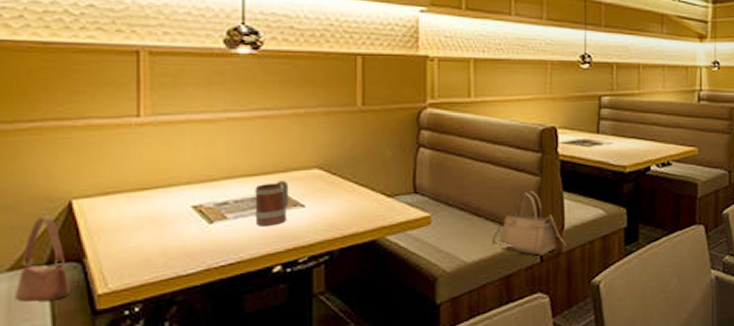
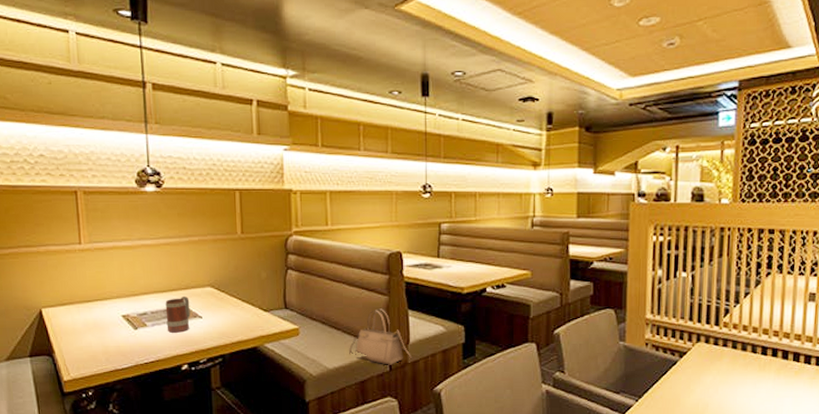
shoulder bag: present [14,216,72,302] -> none [11,321,47,384]

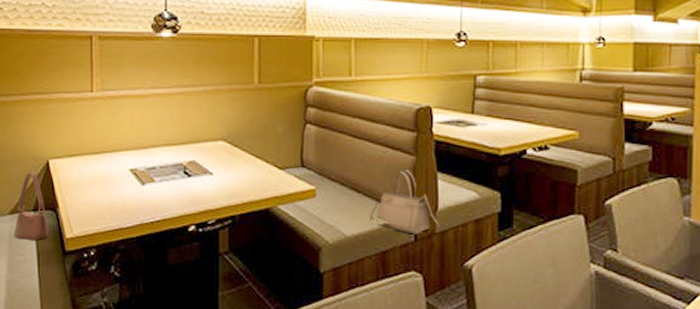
shoulder bag: none [11,321,47,384] -> present [14,172,50,240]
beer mug: present [165,295,191,333] -> none [175,149,201,190]

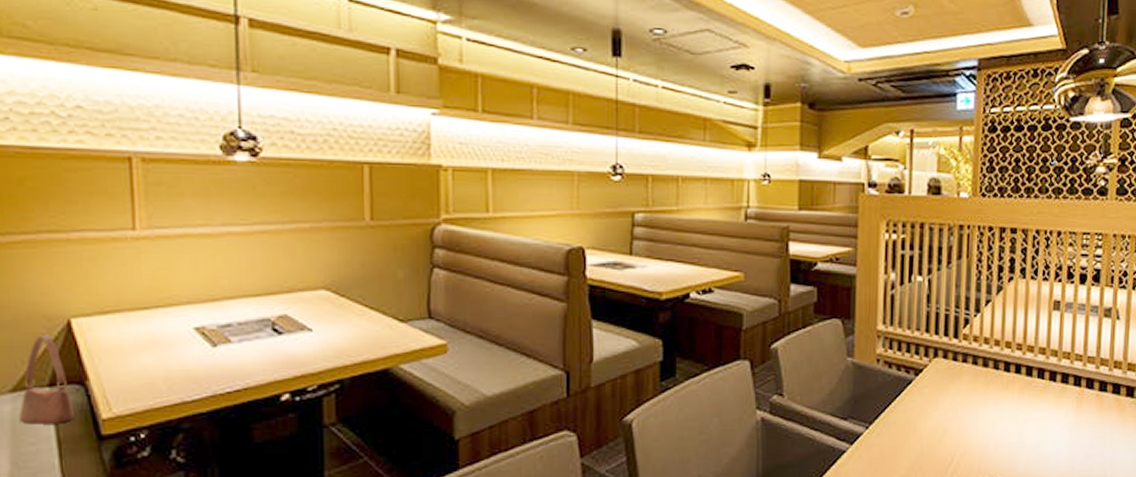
handbag: present [370,170,441,235] -> none [514,318,597,390]

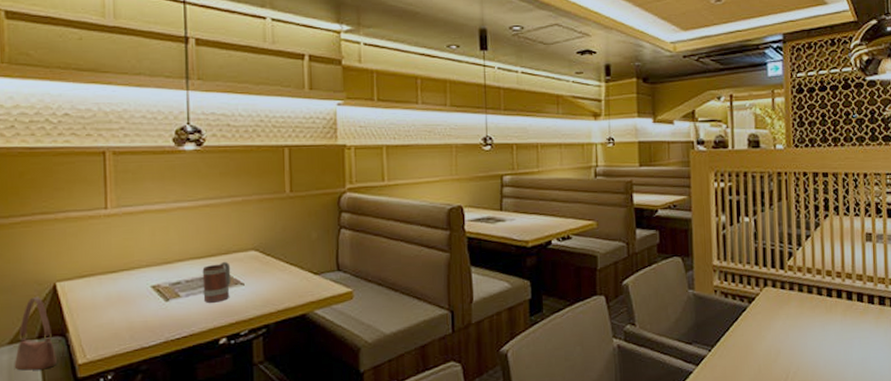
beer mug: none [259,301,296,351] -> present [202,261,231,303]

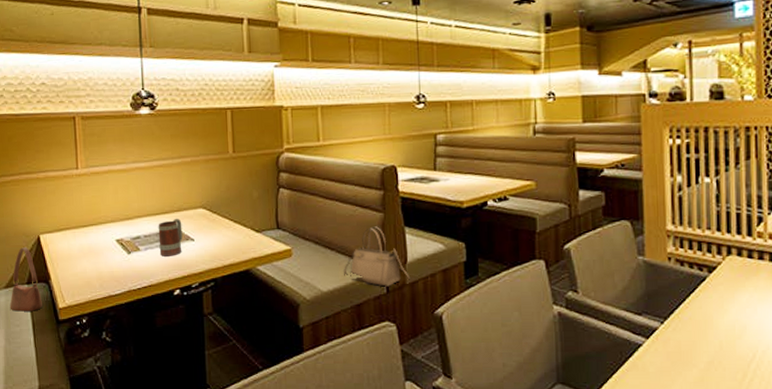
handbag: none [408,266,477,327] -> present [344,226,411,287]

